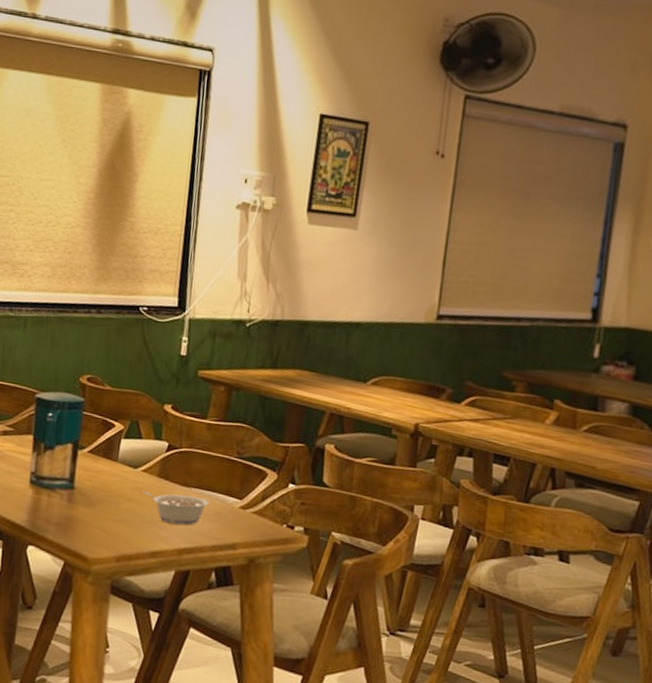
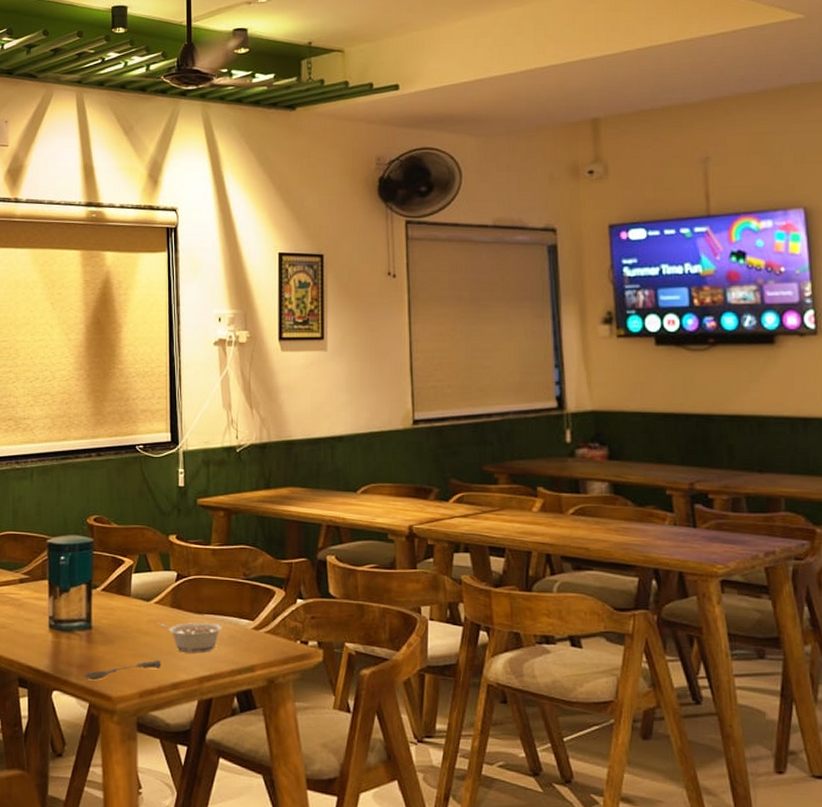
soupspoon: none [62,526,143,540] -> present [84,659,162,680]

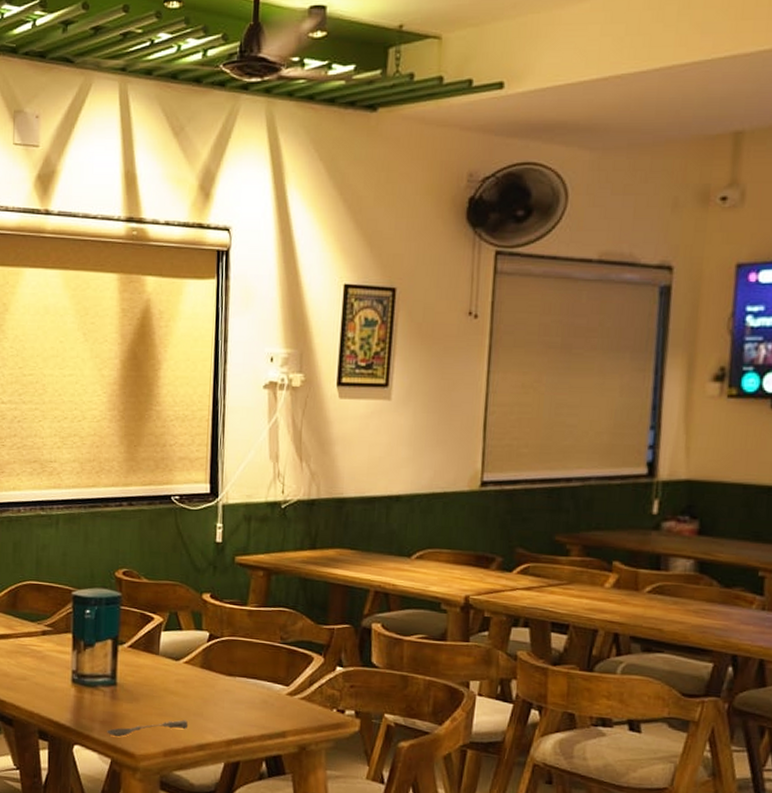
legume: present [158,622,223,652] -> none [187,683,255,715]

